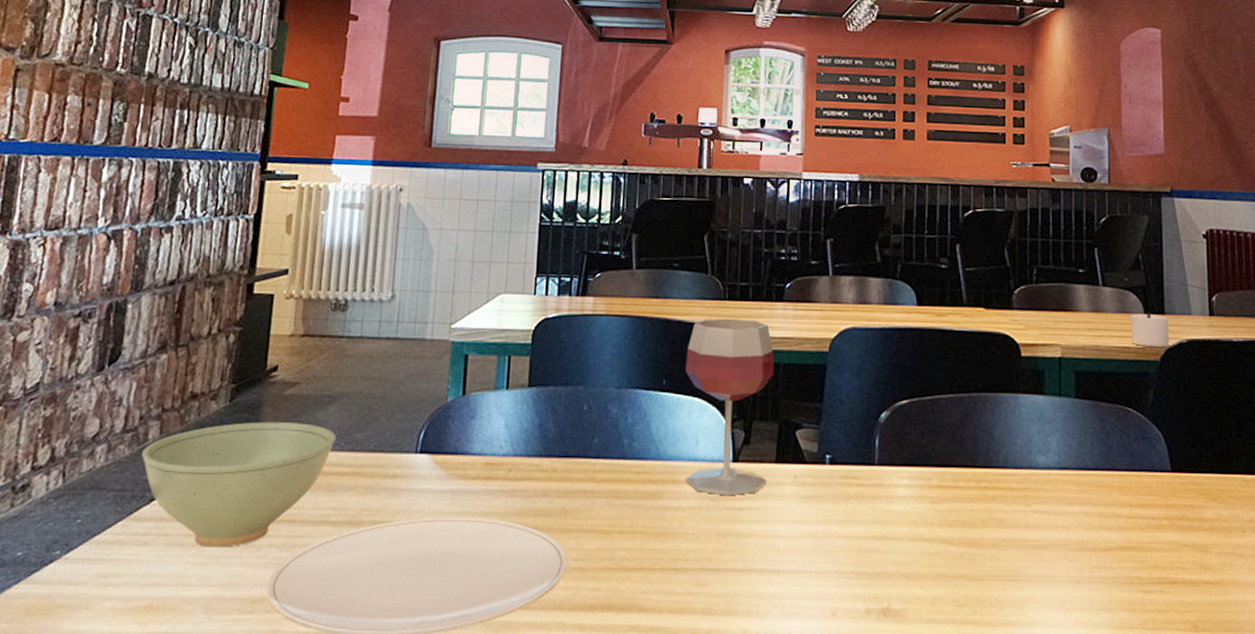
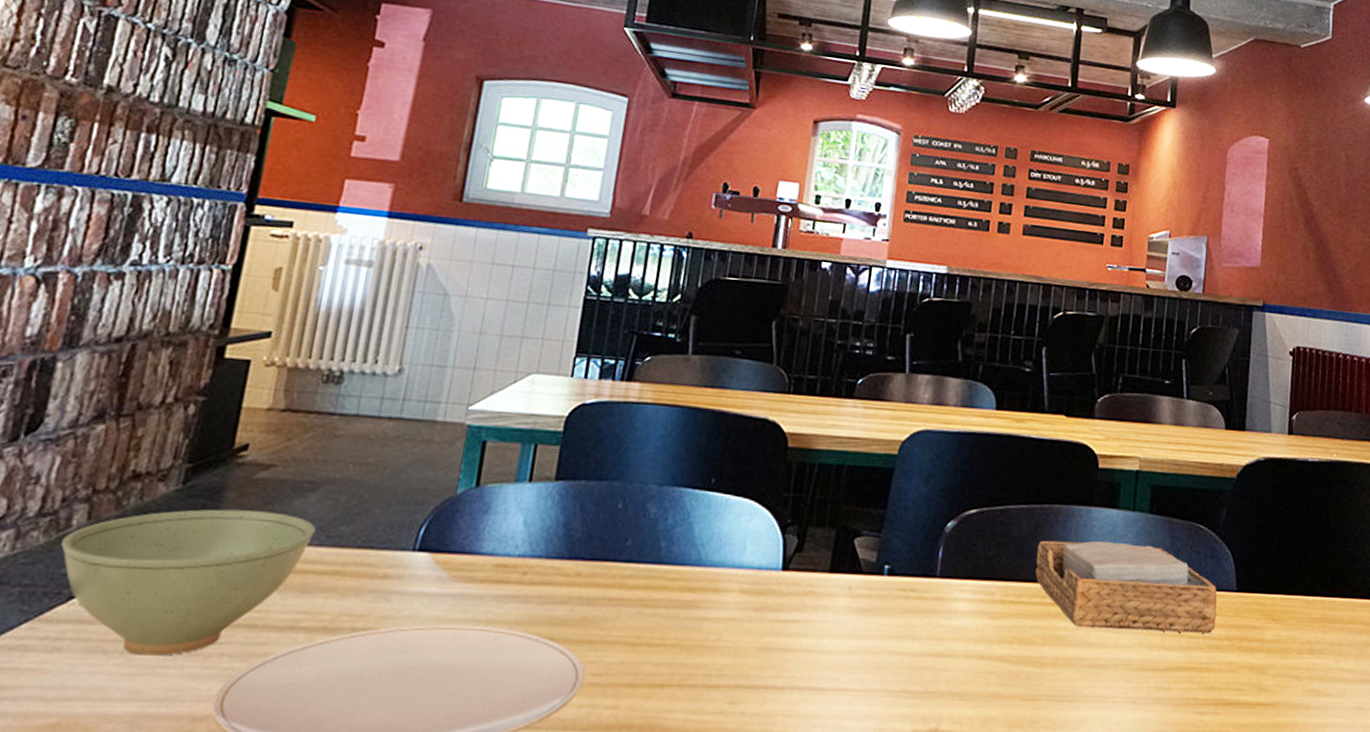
wineglass: present [685,318,775,496] -> none [727,413,838,607]
napkin holder: none [968,426,1153,514] -> present [1035,540,1217,634]
candle: present [1131,312,1169,348] -> none [1210,427,1248,465]

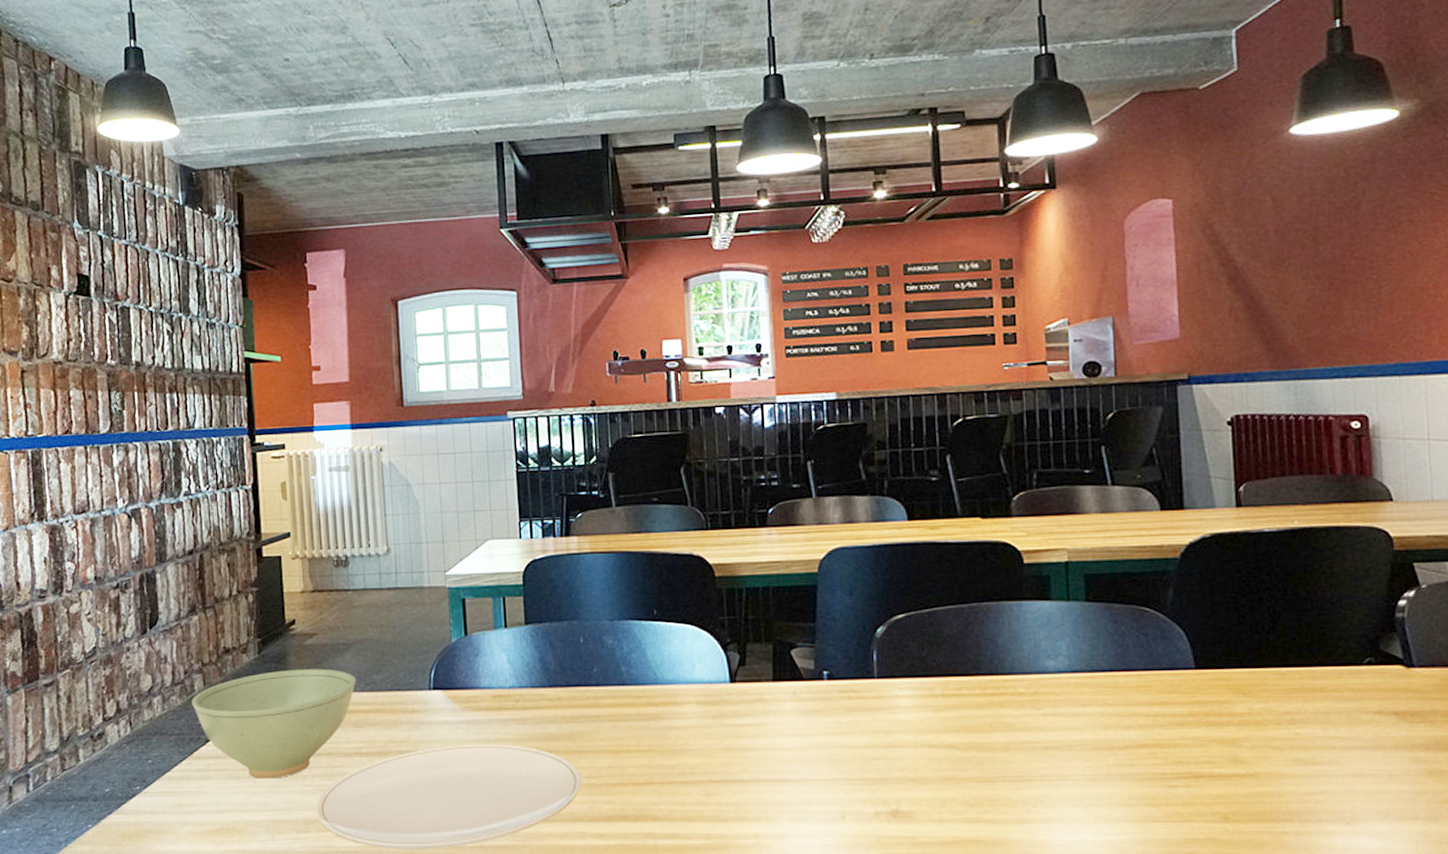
napkin holder: present [1035,540,1217,634] -> none [971,632,1176,714]

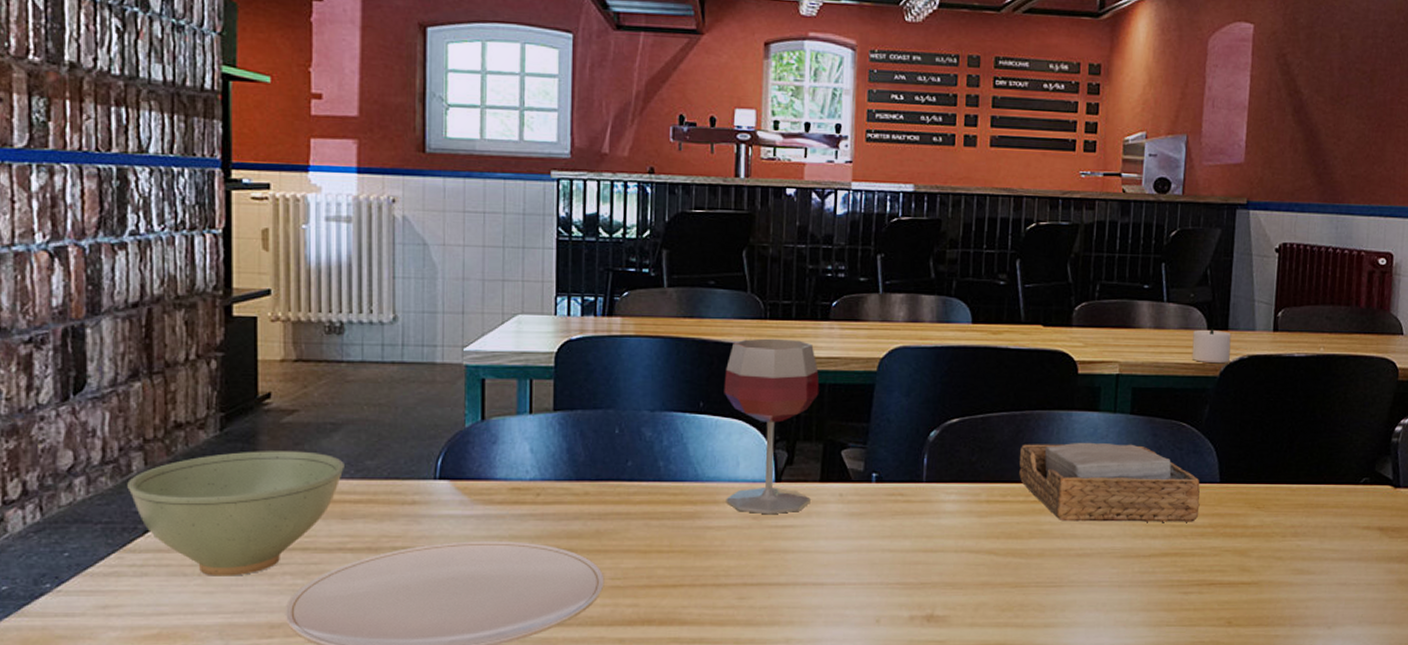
wineglass: none [674,547,766,714] -> present [724,338,819,515]
napkin holder: none [971,632,1176,714] -> present [1019,442,1200,522]
candle: none [1145,508,1190,545] -> present [1191,328,1231,364]

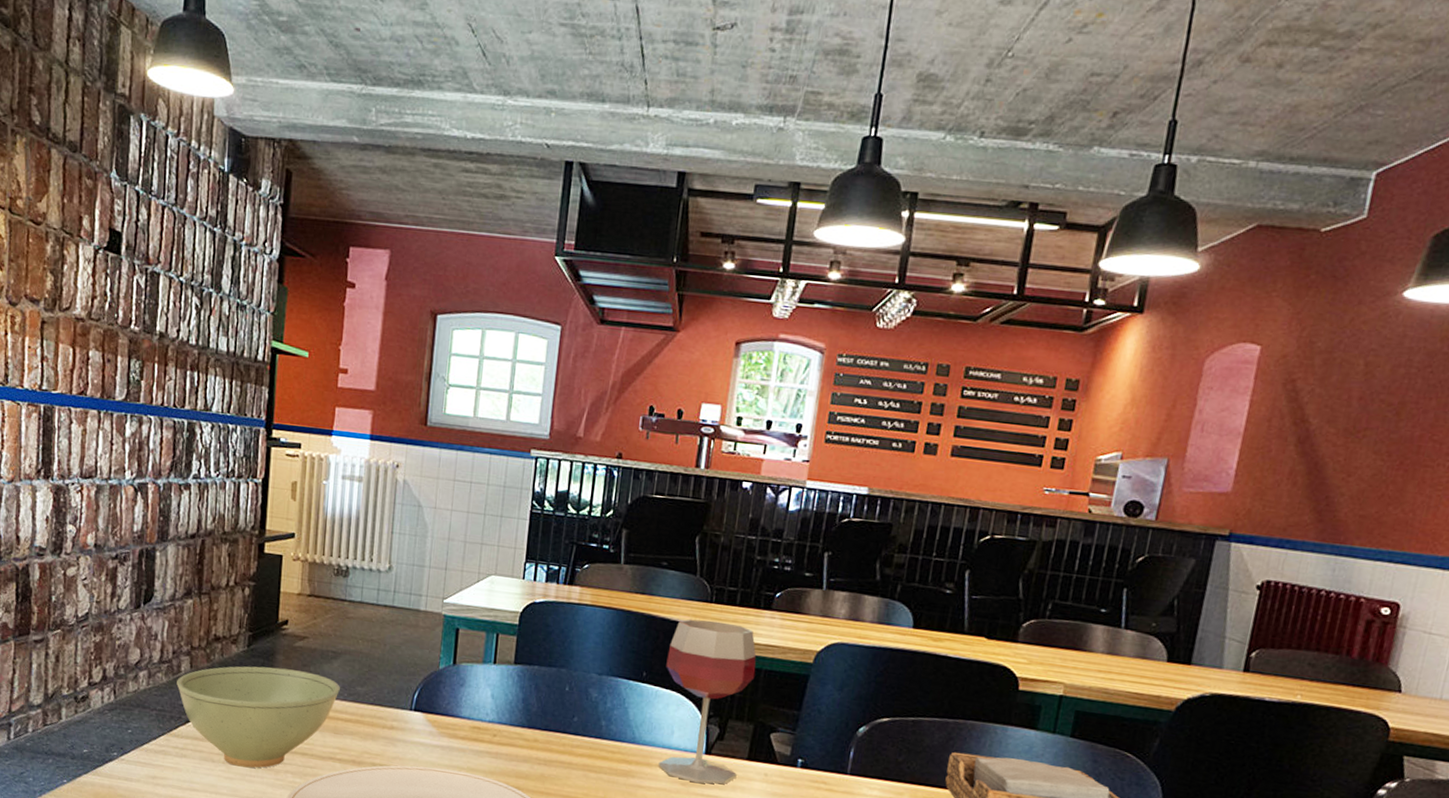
candle: present [1191,328,1231,364] -> none [1145,660,1194,699]

